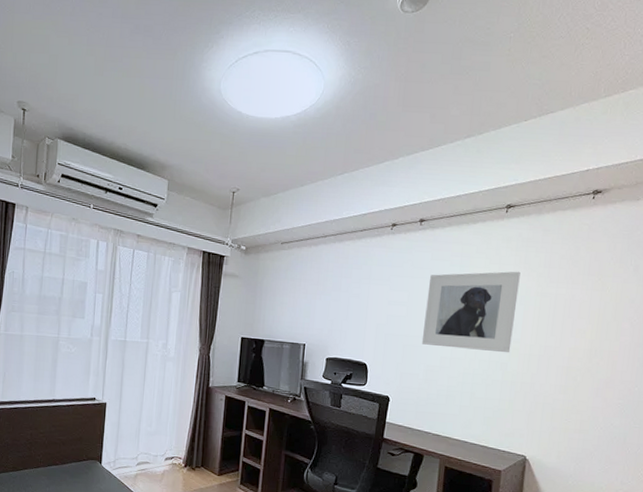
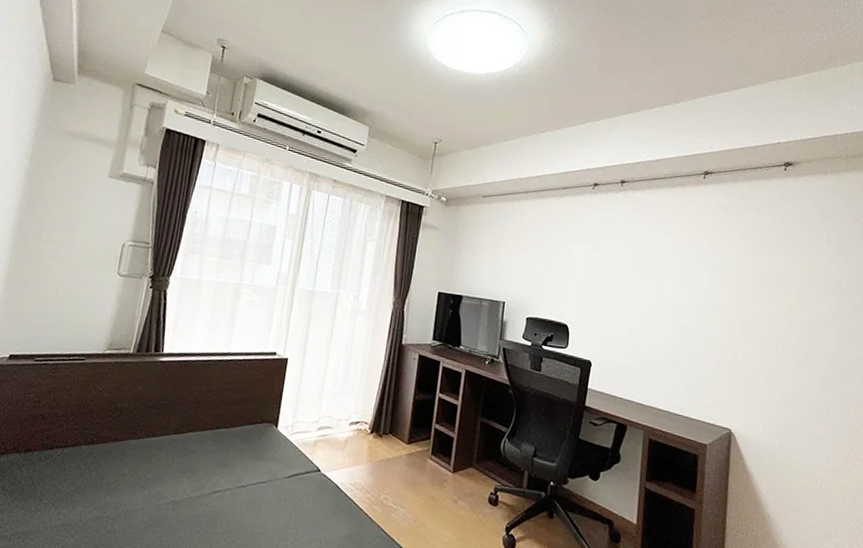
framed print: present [421,271,521,353] -> none [623,236,719,320]

